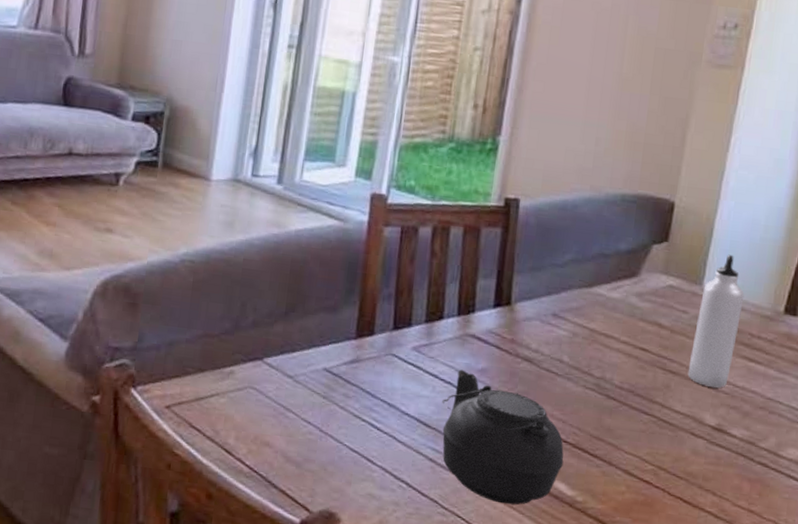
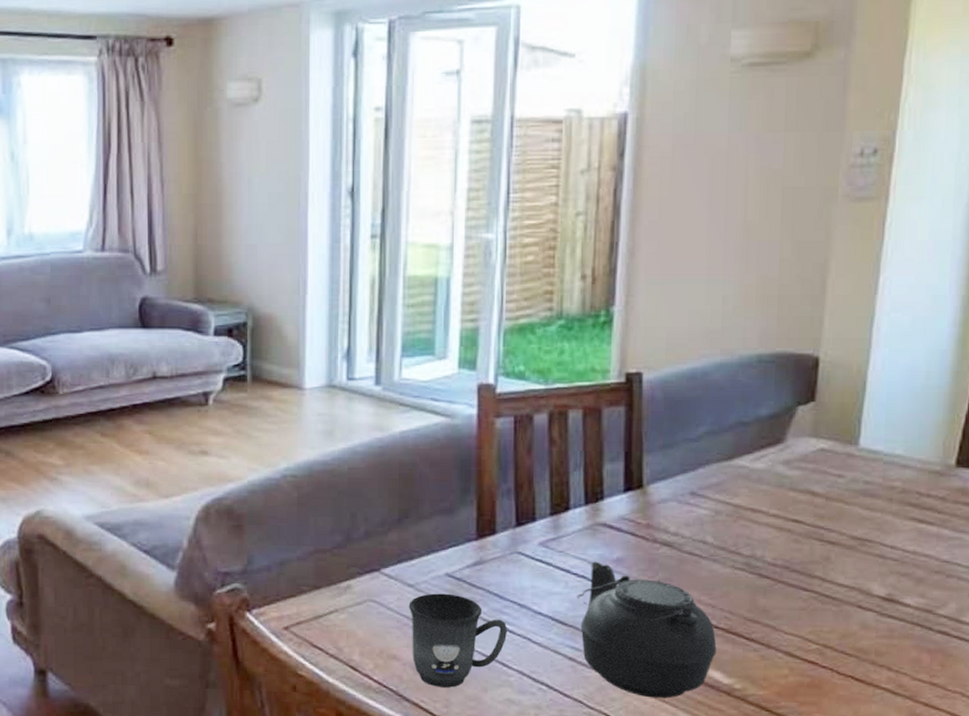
mug: none [284,386,376,479] -> present [408,593,508,688]
water bottle: present [687,254,744,388] -> none [849,408,908,555]

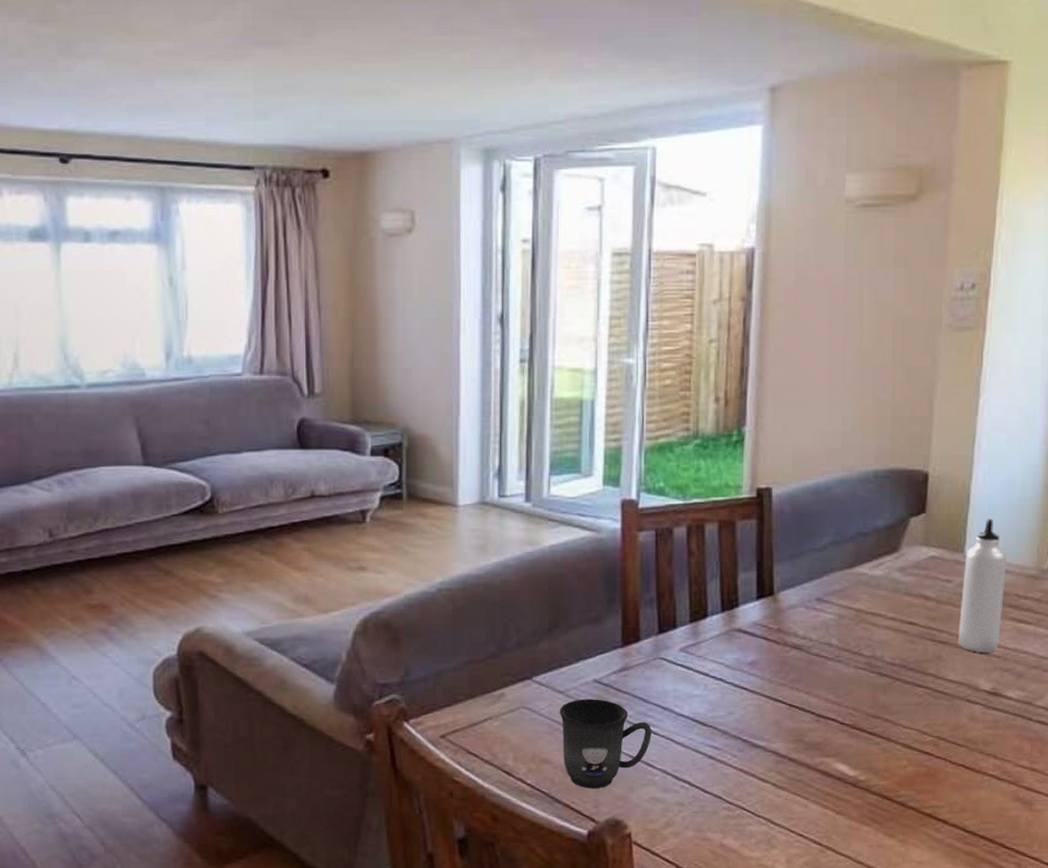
teapot: present [577,561,717,699] -> none [715,665,843,792]
water bottle: none [849,408,908,555] -> present [958,518,1007,652]

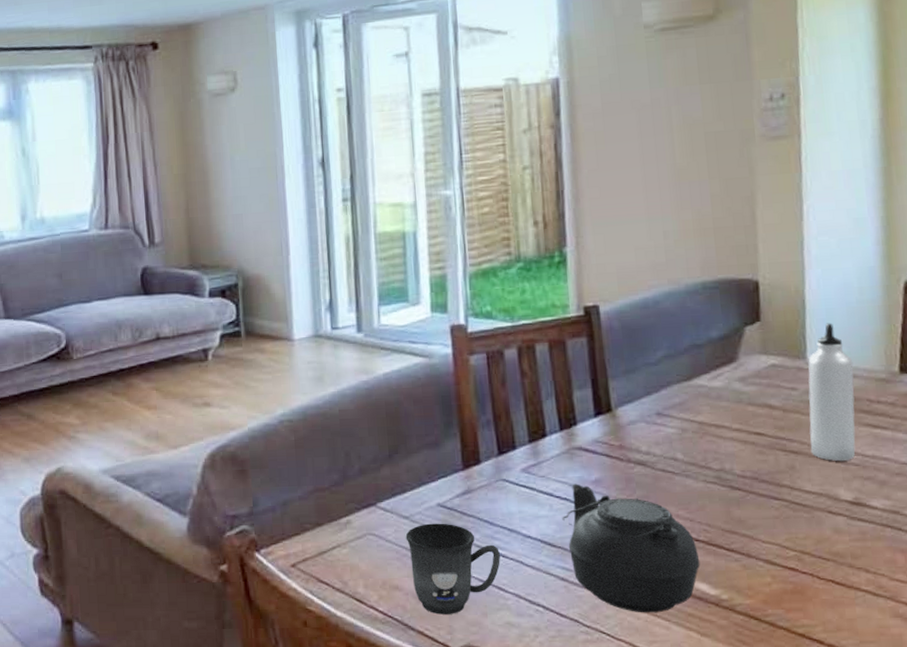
teapot: none [715,665,843,792] -> present [562,483,700,613]

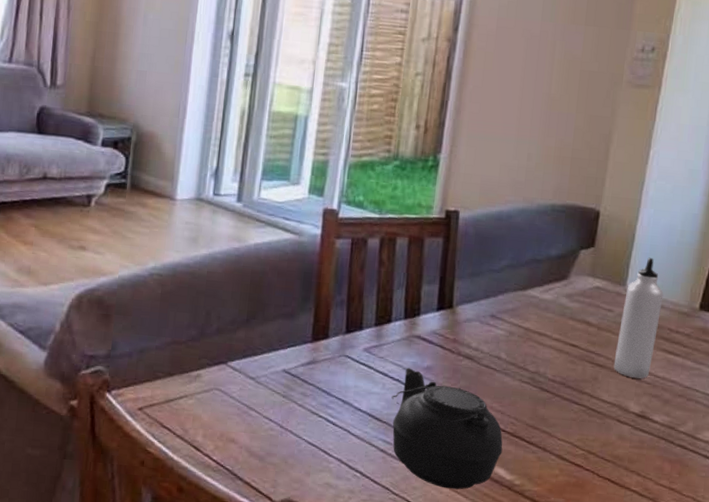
mug: present [405,523,501,615] -> none [248,386,332,470]

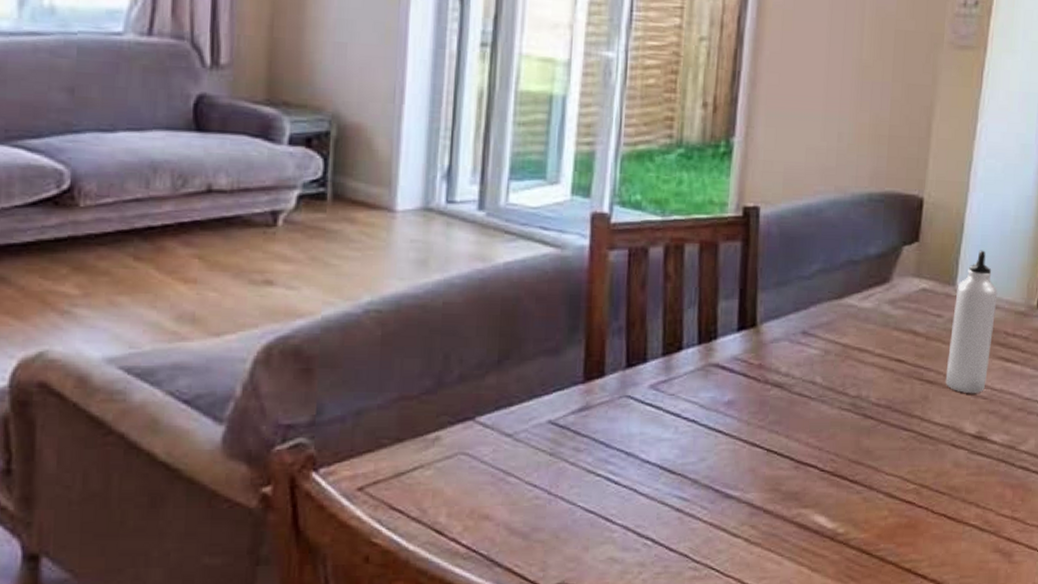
teapot: present [391,367,503,490] -> none [686,404,822,548]

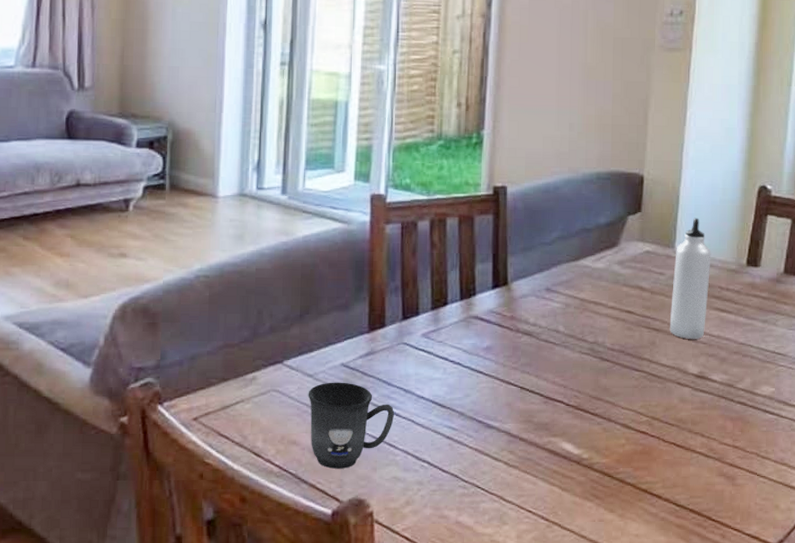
mug: none [505,443,614,549] -> present [308,382,395,469]

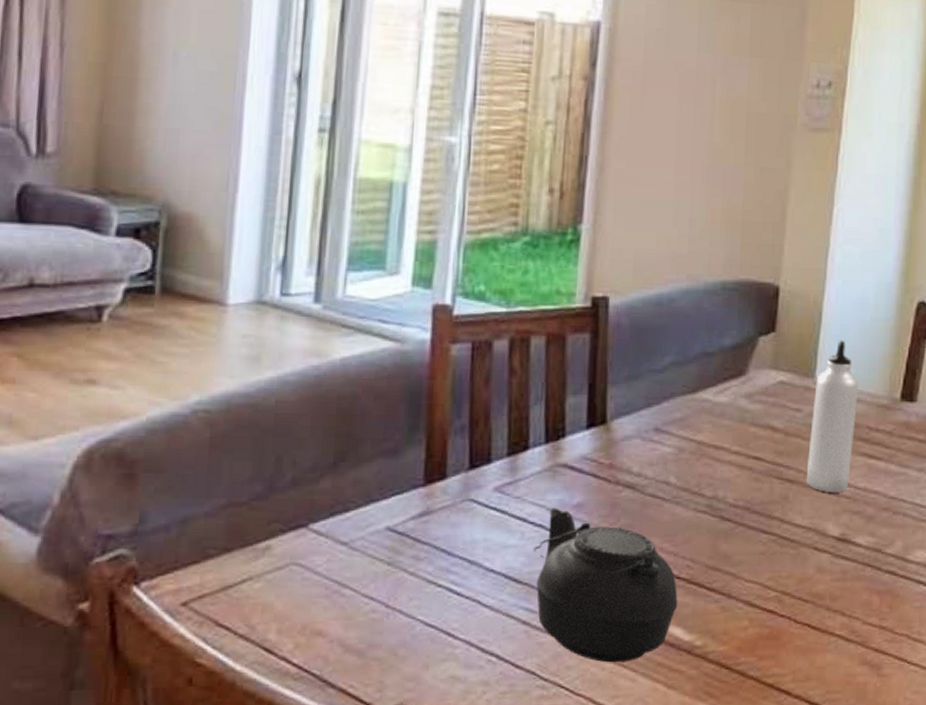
mug: present [308,382,395,469] -> none [340,551,456,667]
teapot: none [453,350,568,470] -> present [533,508,678,663]

